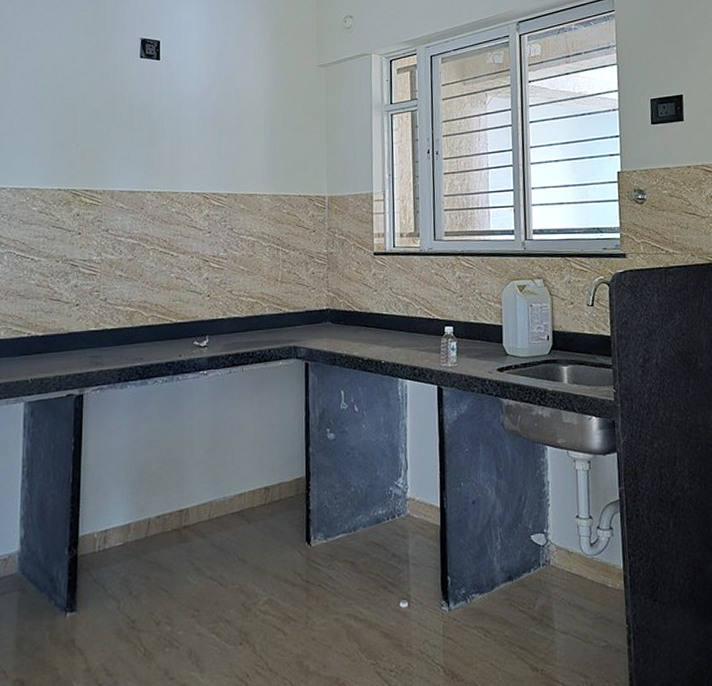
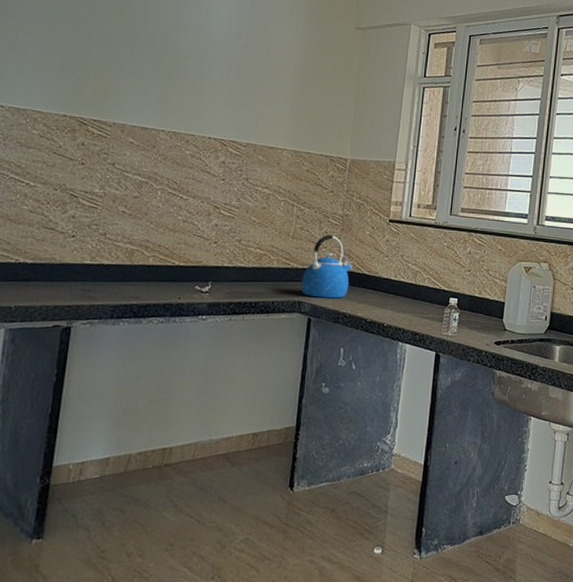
kettle: none [295,275,343,341] -> present [301,235,352,299]

